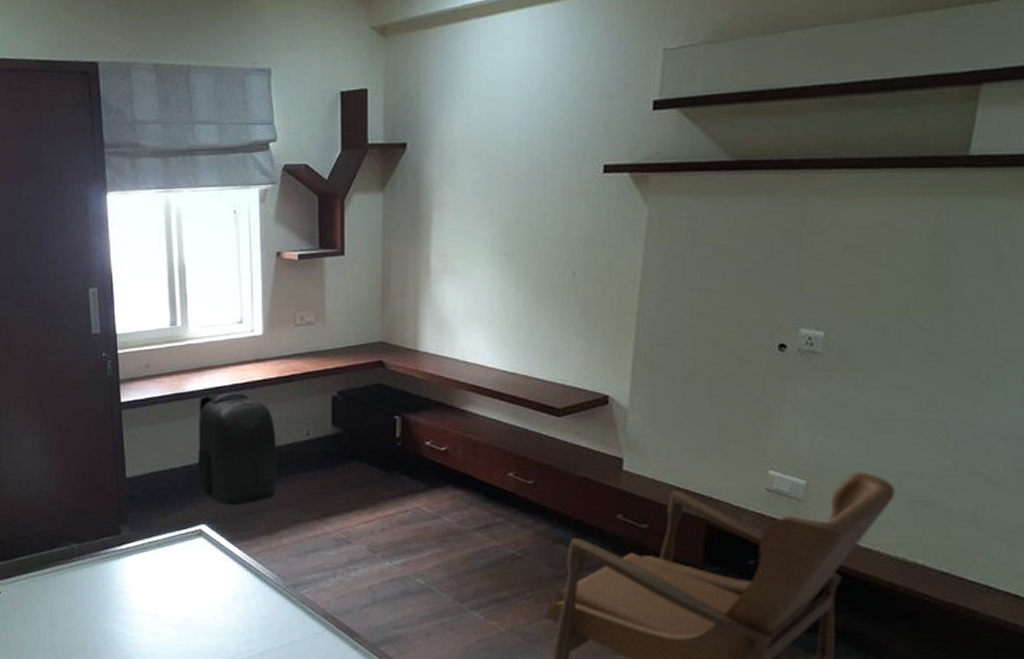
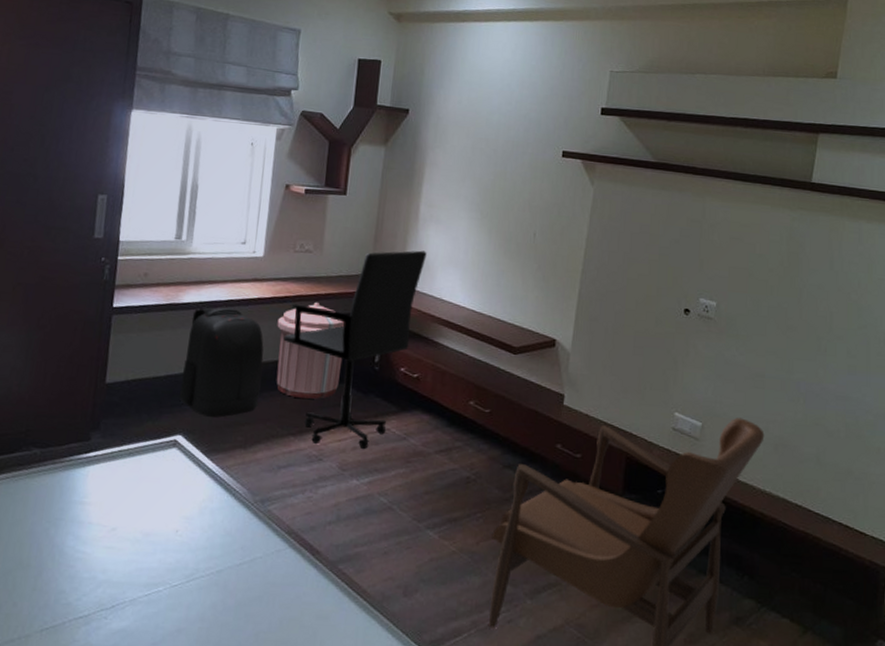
trash can: none [286,379,360,481] -> present [276,303,345,399]
office chair: none [295,308,444,531] -> present [283,250,427,450]

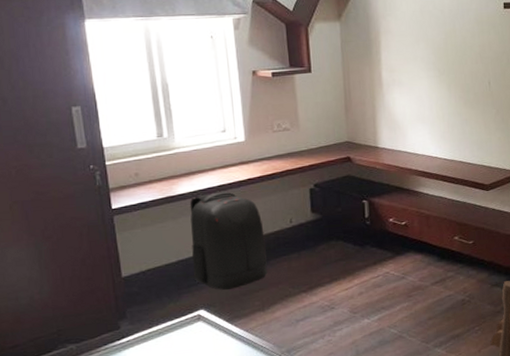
trash can: present [276,303,345,399] -> none [270,174,337,260]
office chair: present [283,250,427,450] -> none [279,112,396,297]

